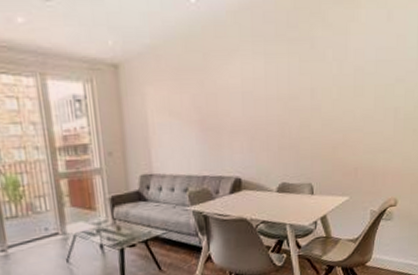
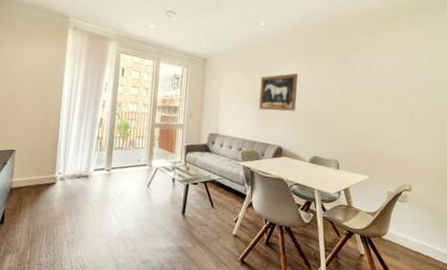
wall art: none [201,71,254,132] -> present [259,73,298,111]

